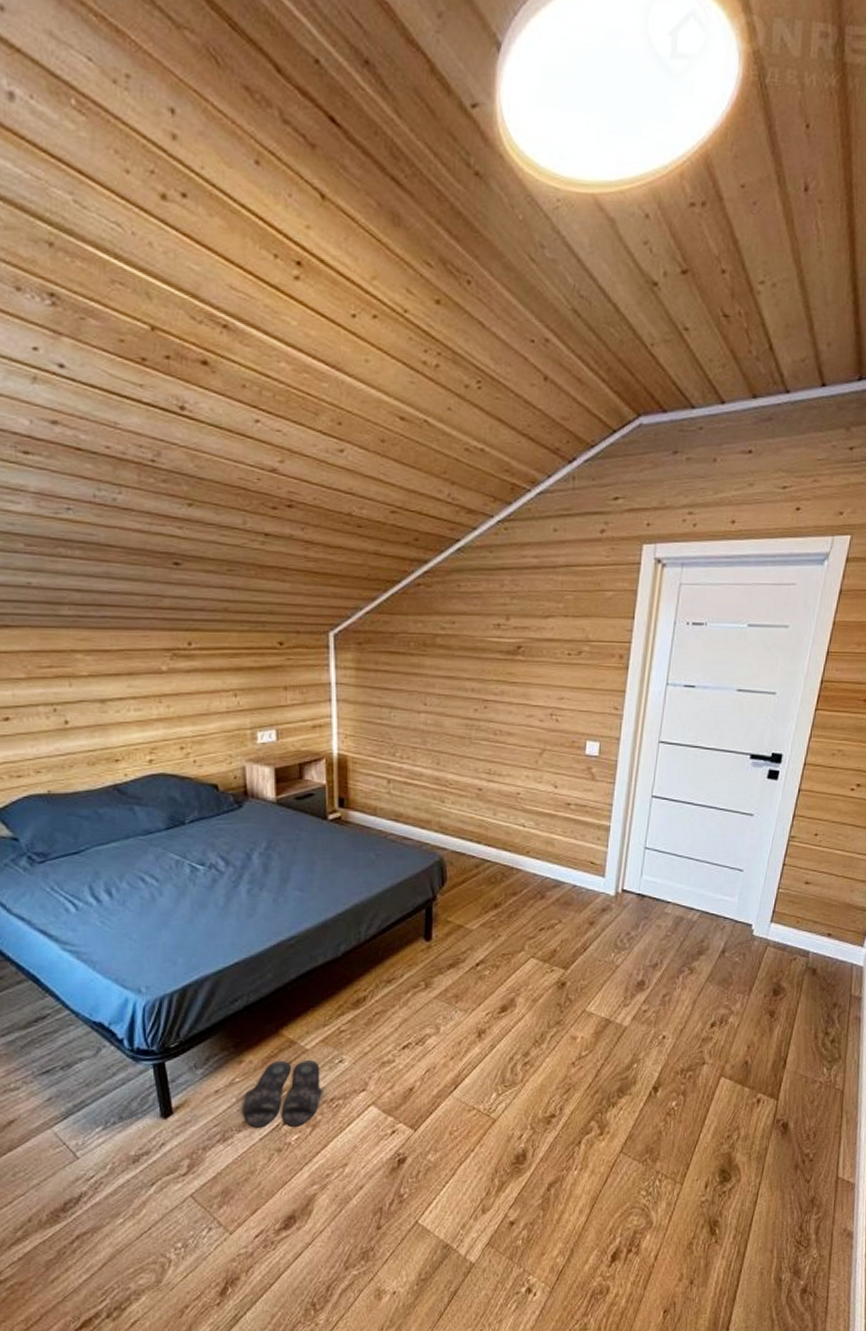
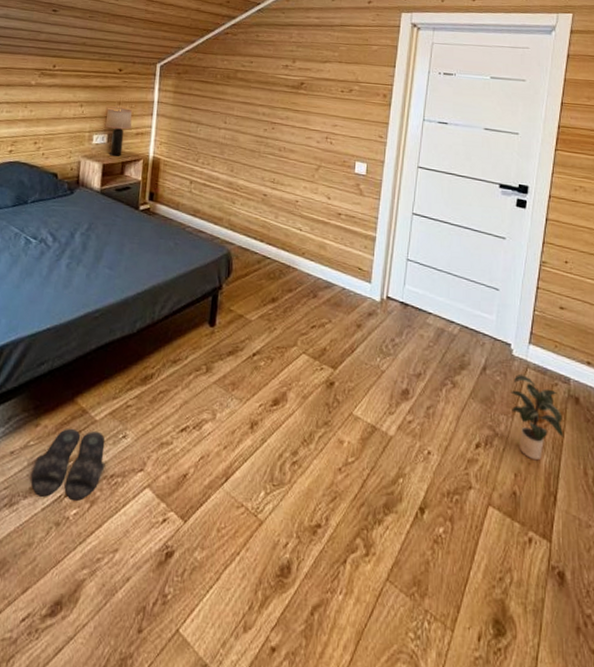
table lamp: none [270,694,306,757] -> present [105,107,133,156]
potted plant: none [748,953,799,1031] -> present [510,374,564,461]

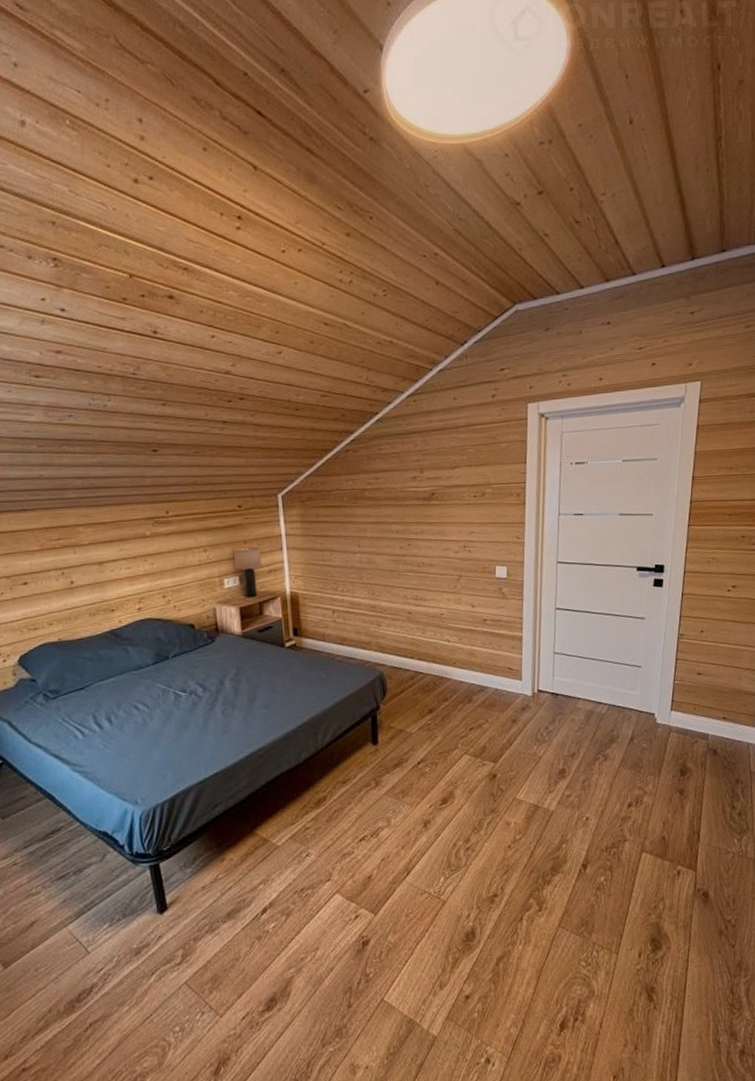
slippers: present [30,428,106,501] -> none [225,856,294,919]
potted plant: present [510,374,564,461] -> none [656,738,705,808]

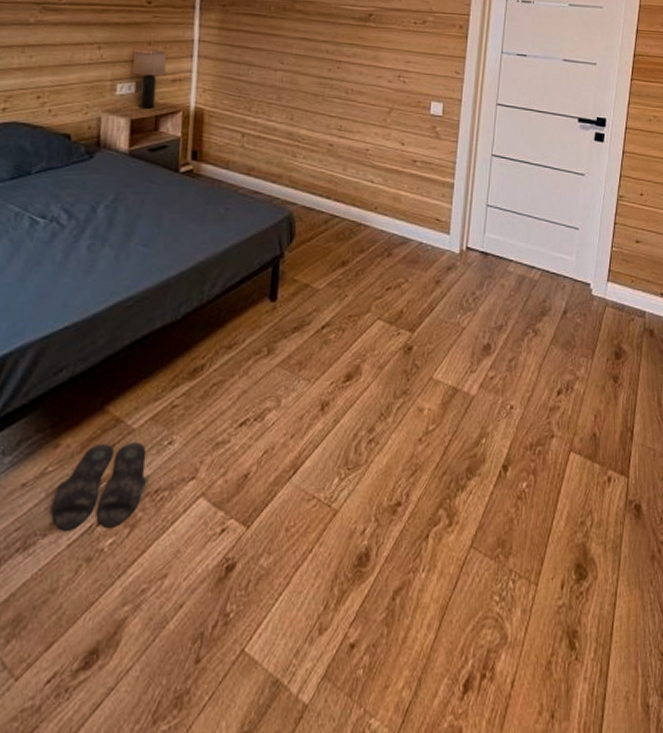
slippers: none [225,856,294,919] -> present [50,442,148,531]

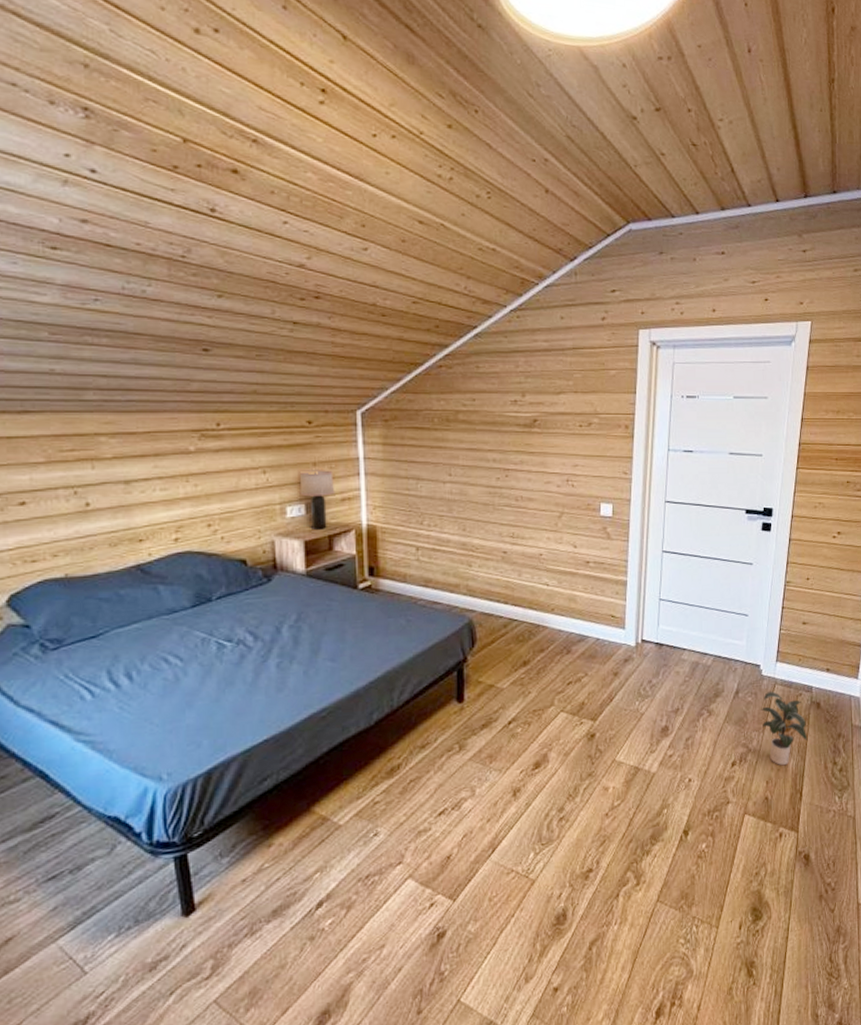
slippers: present [50,442,148,531] -> none [270,836,358,917]
potted plant: none [590,314,640,399] -> present [761,691,808,766]

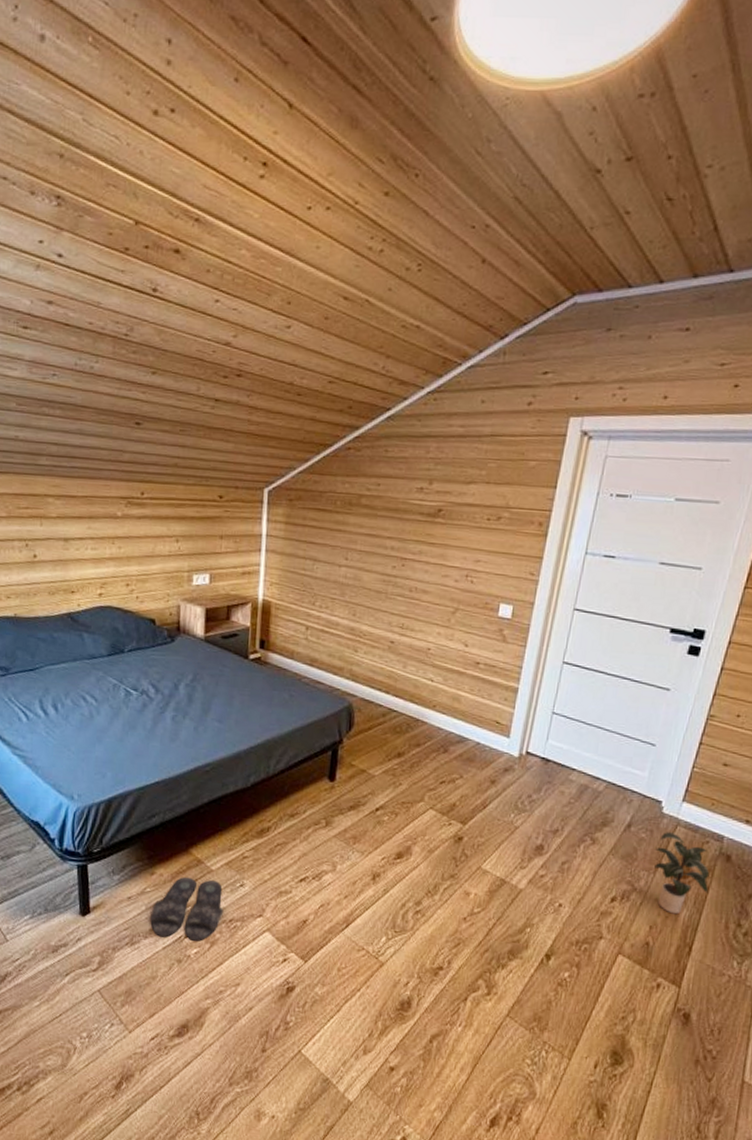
slippers: none [270,836,358,917] -> present [149,877,224,941]
table lamp: present [299,470,336,529] -> none [206,542,238,599]

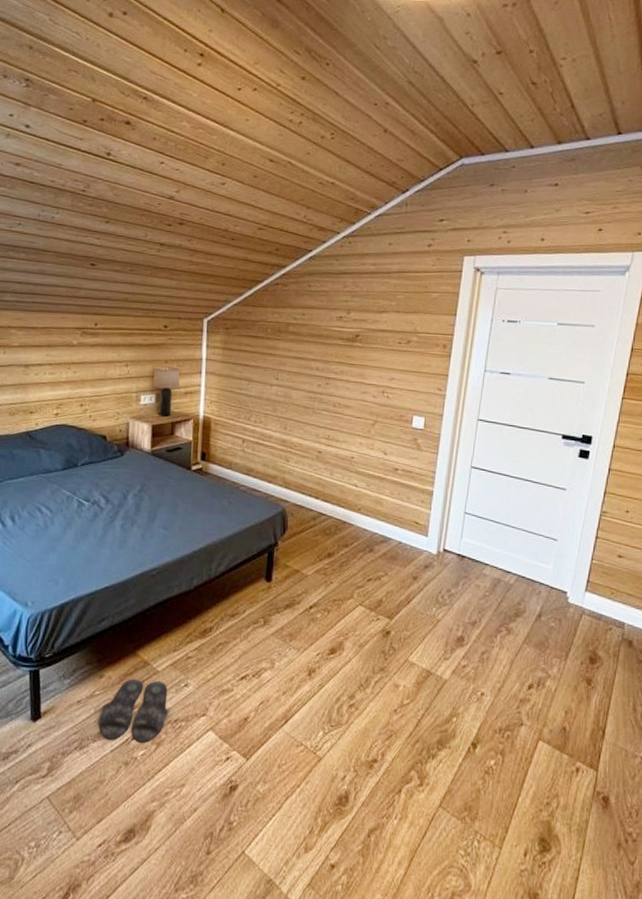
table lamp: none [206,542,238,599] -> present [152,366,181,416]
potted plant: present [654,832,710,915] -> none [565,620,616,699]

